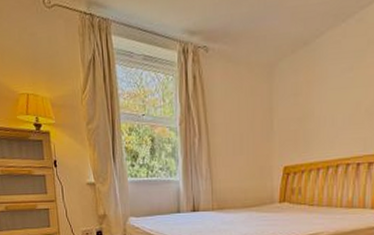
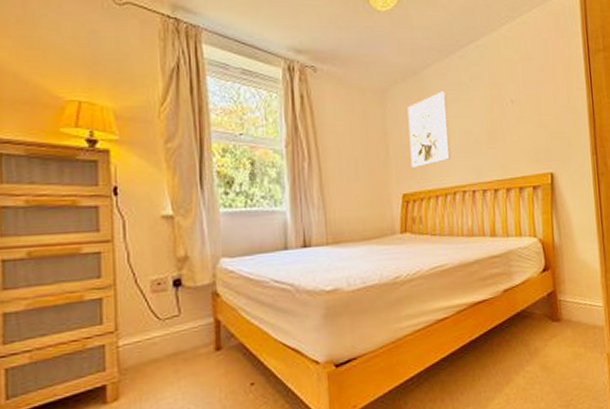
wall art: none [295,60,339,141] -> present [407,91,451,168]

